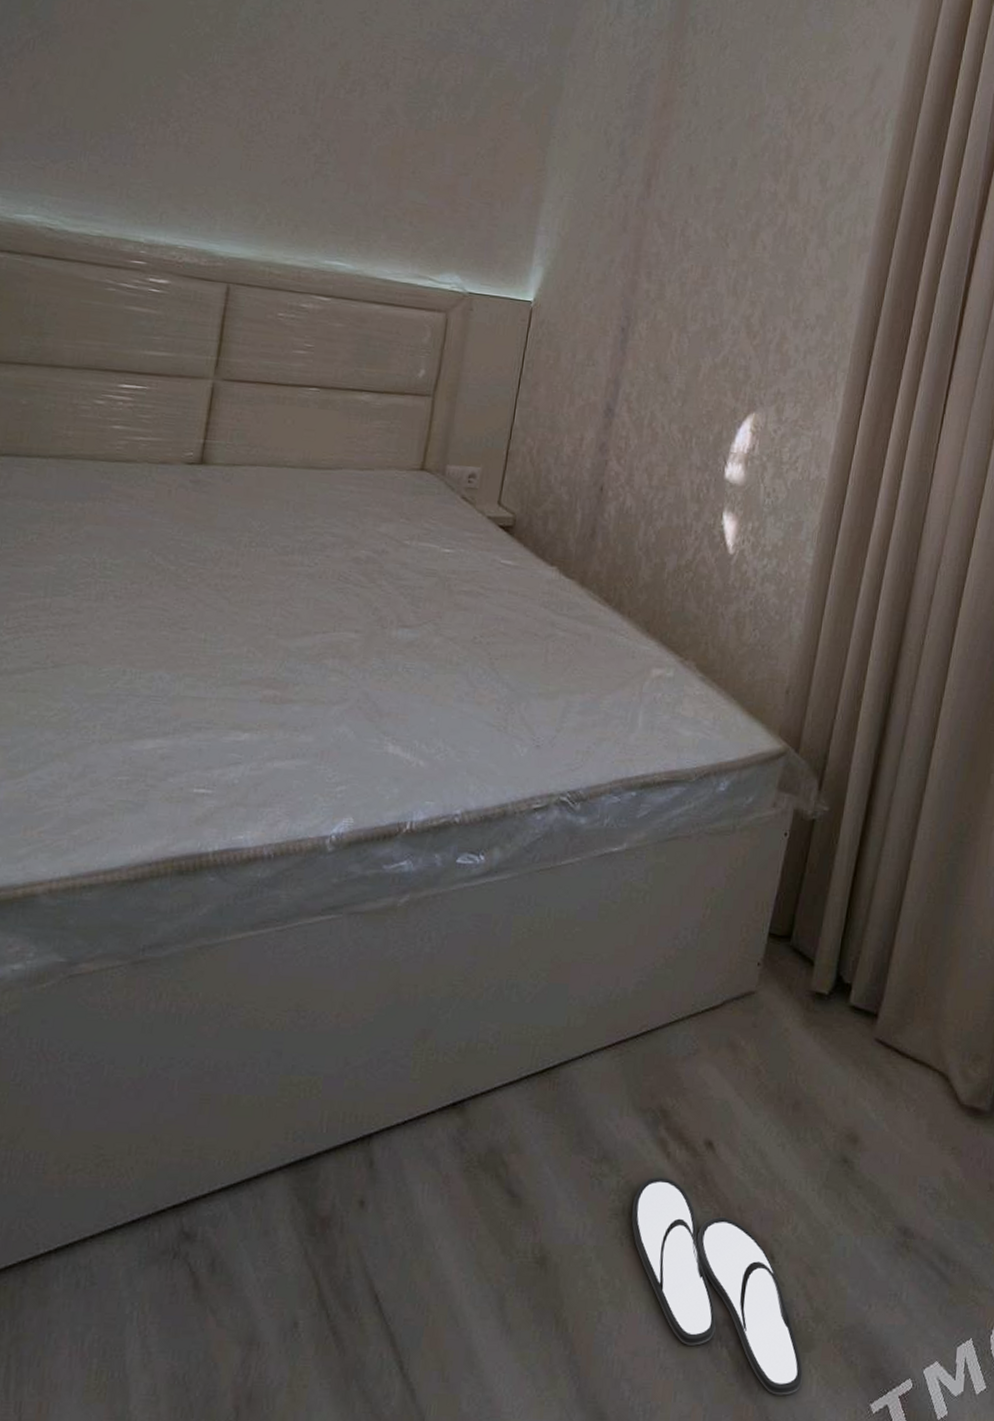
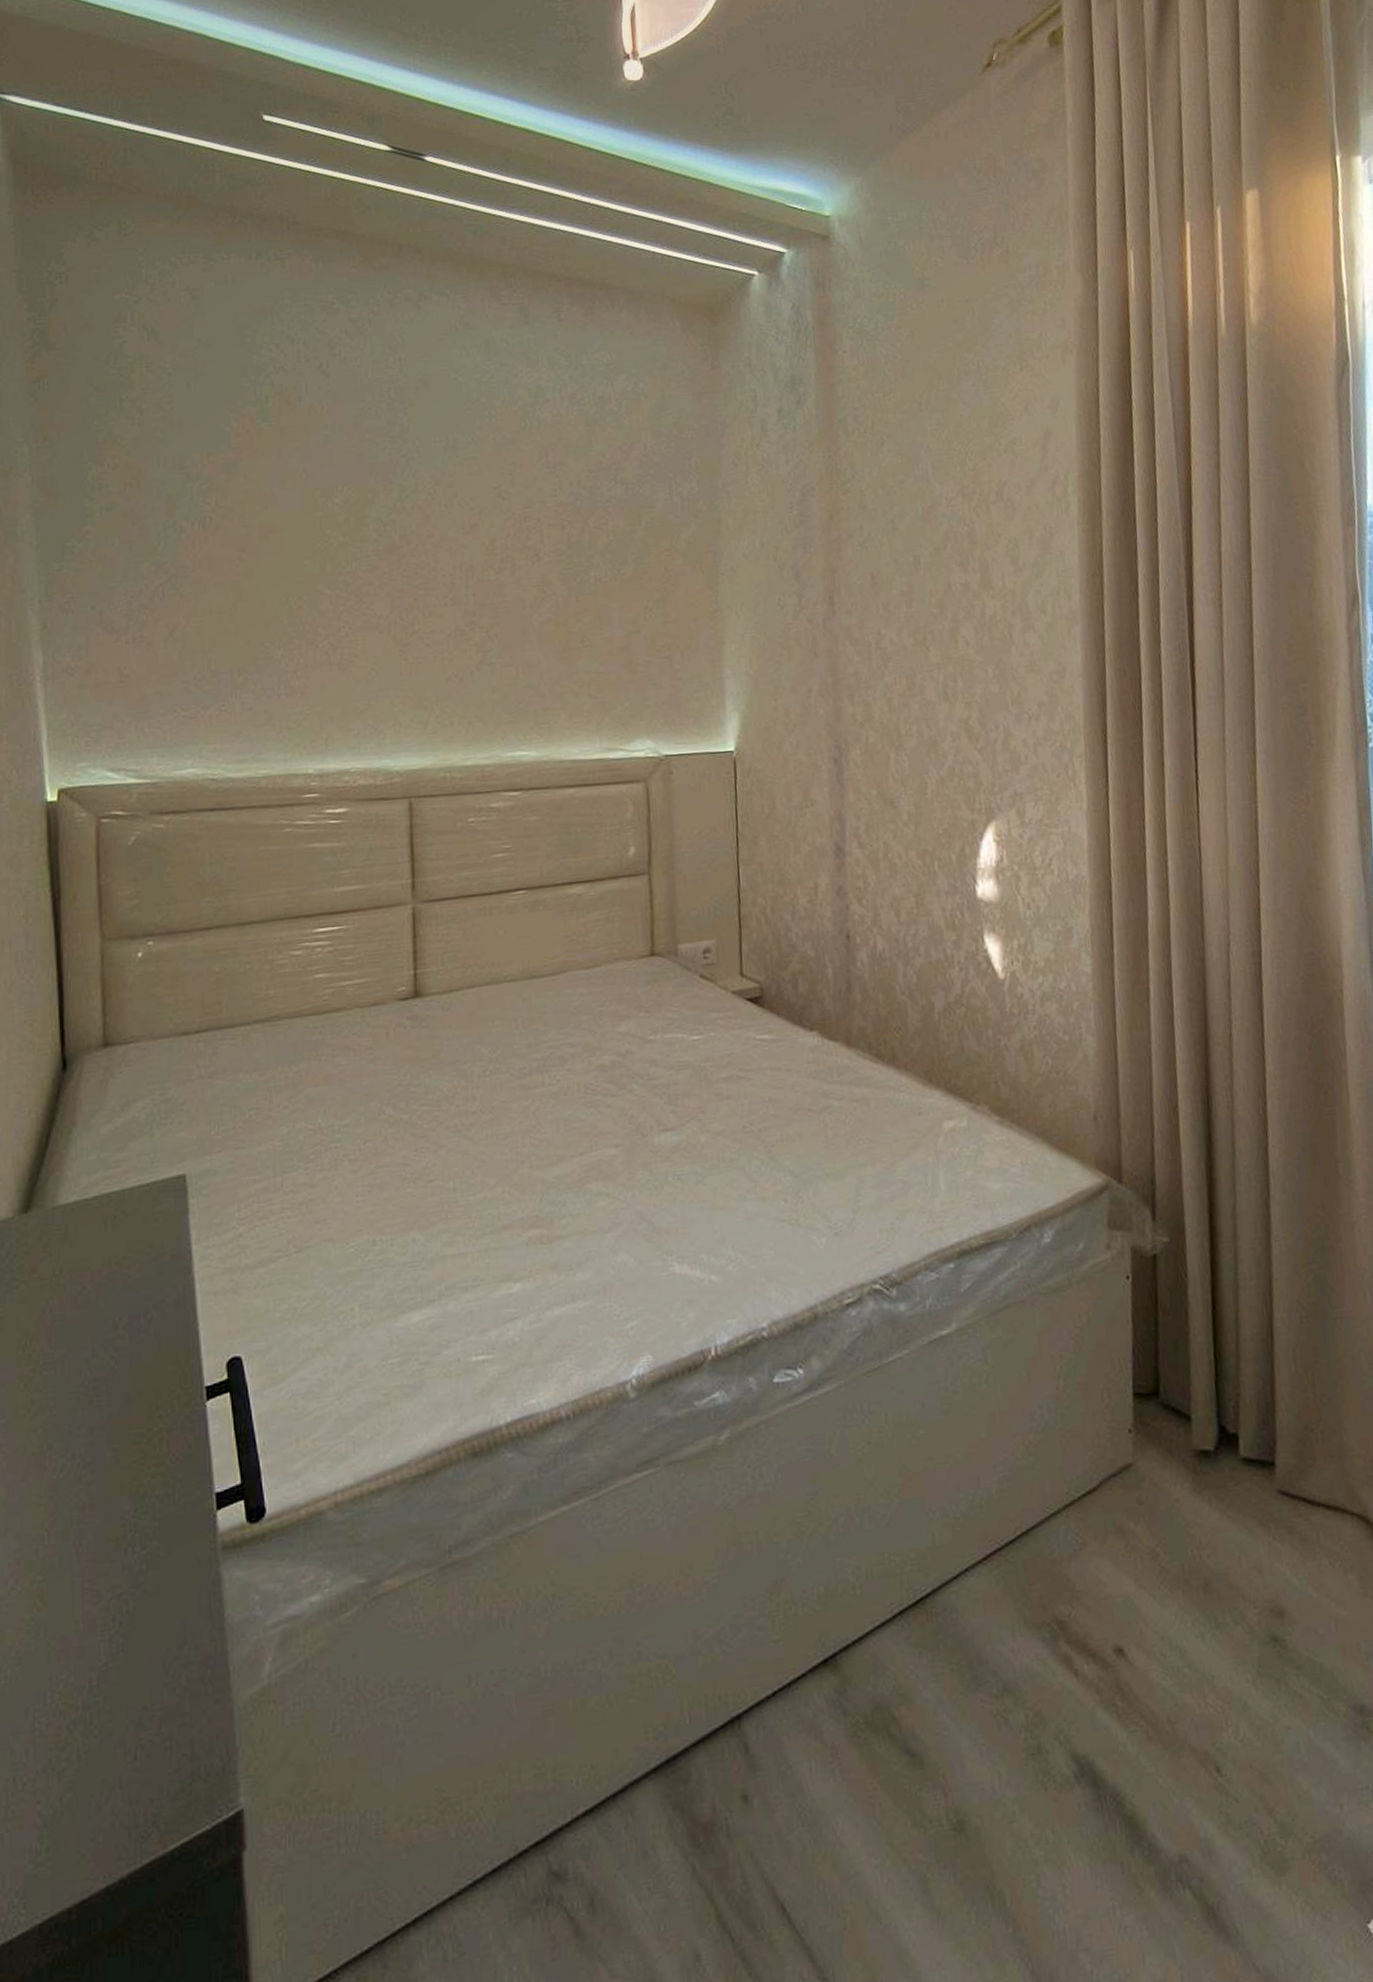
slippers: present [631,1176,803,1396] -> none [1048,1699,1284,1935]

